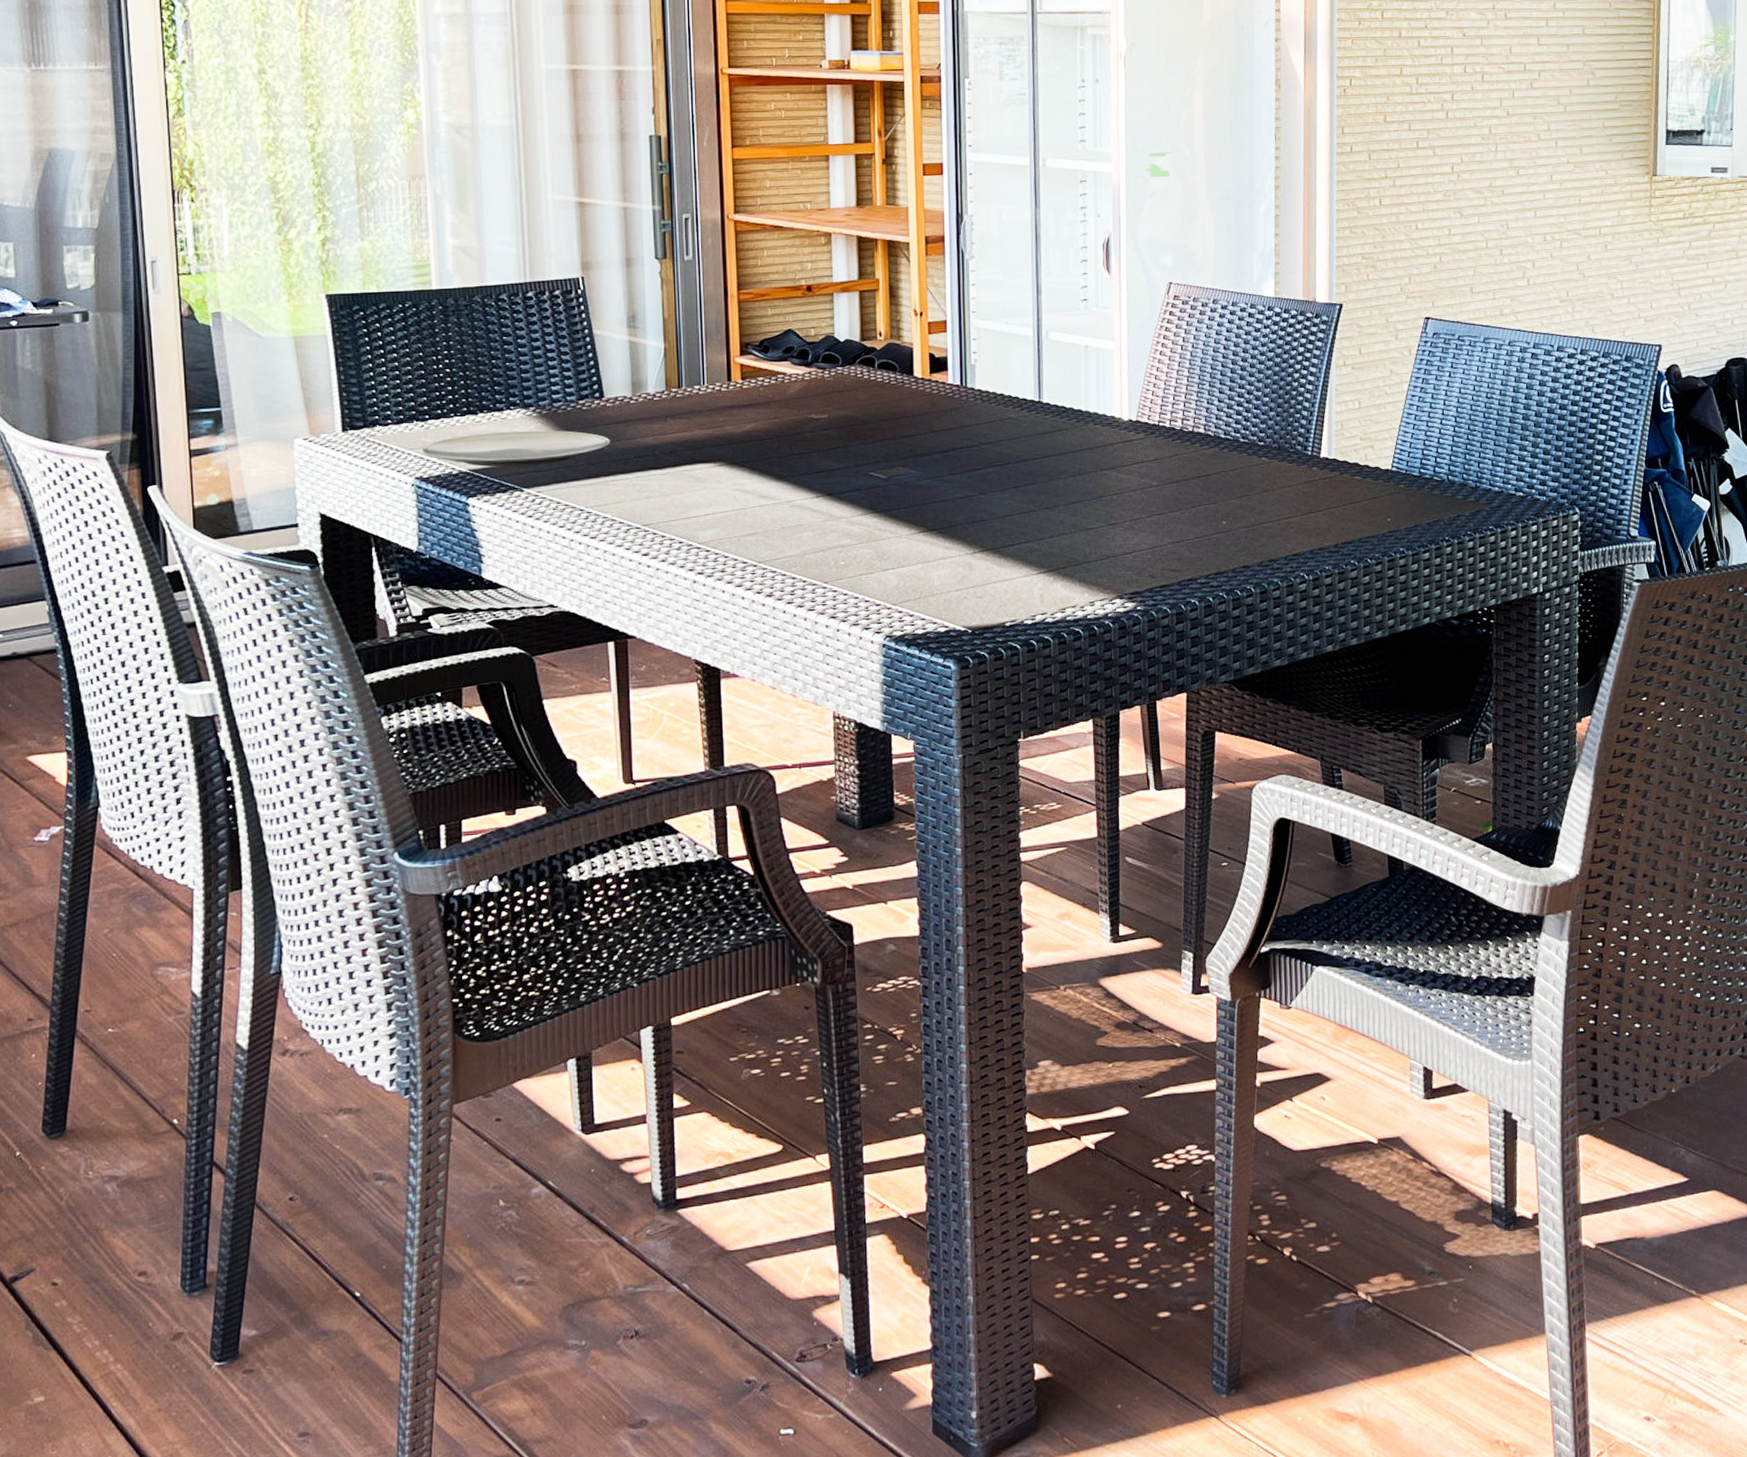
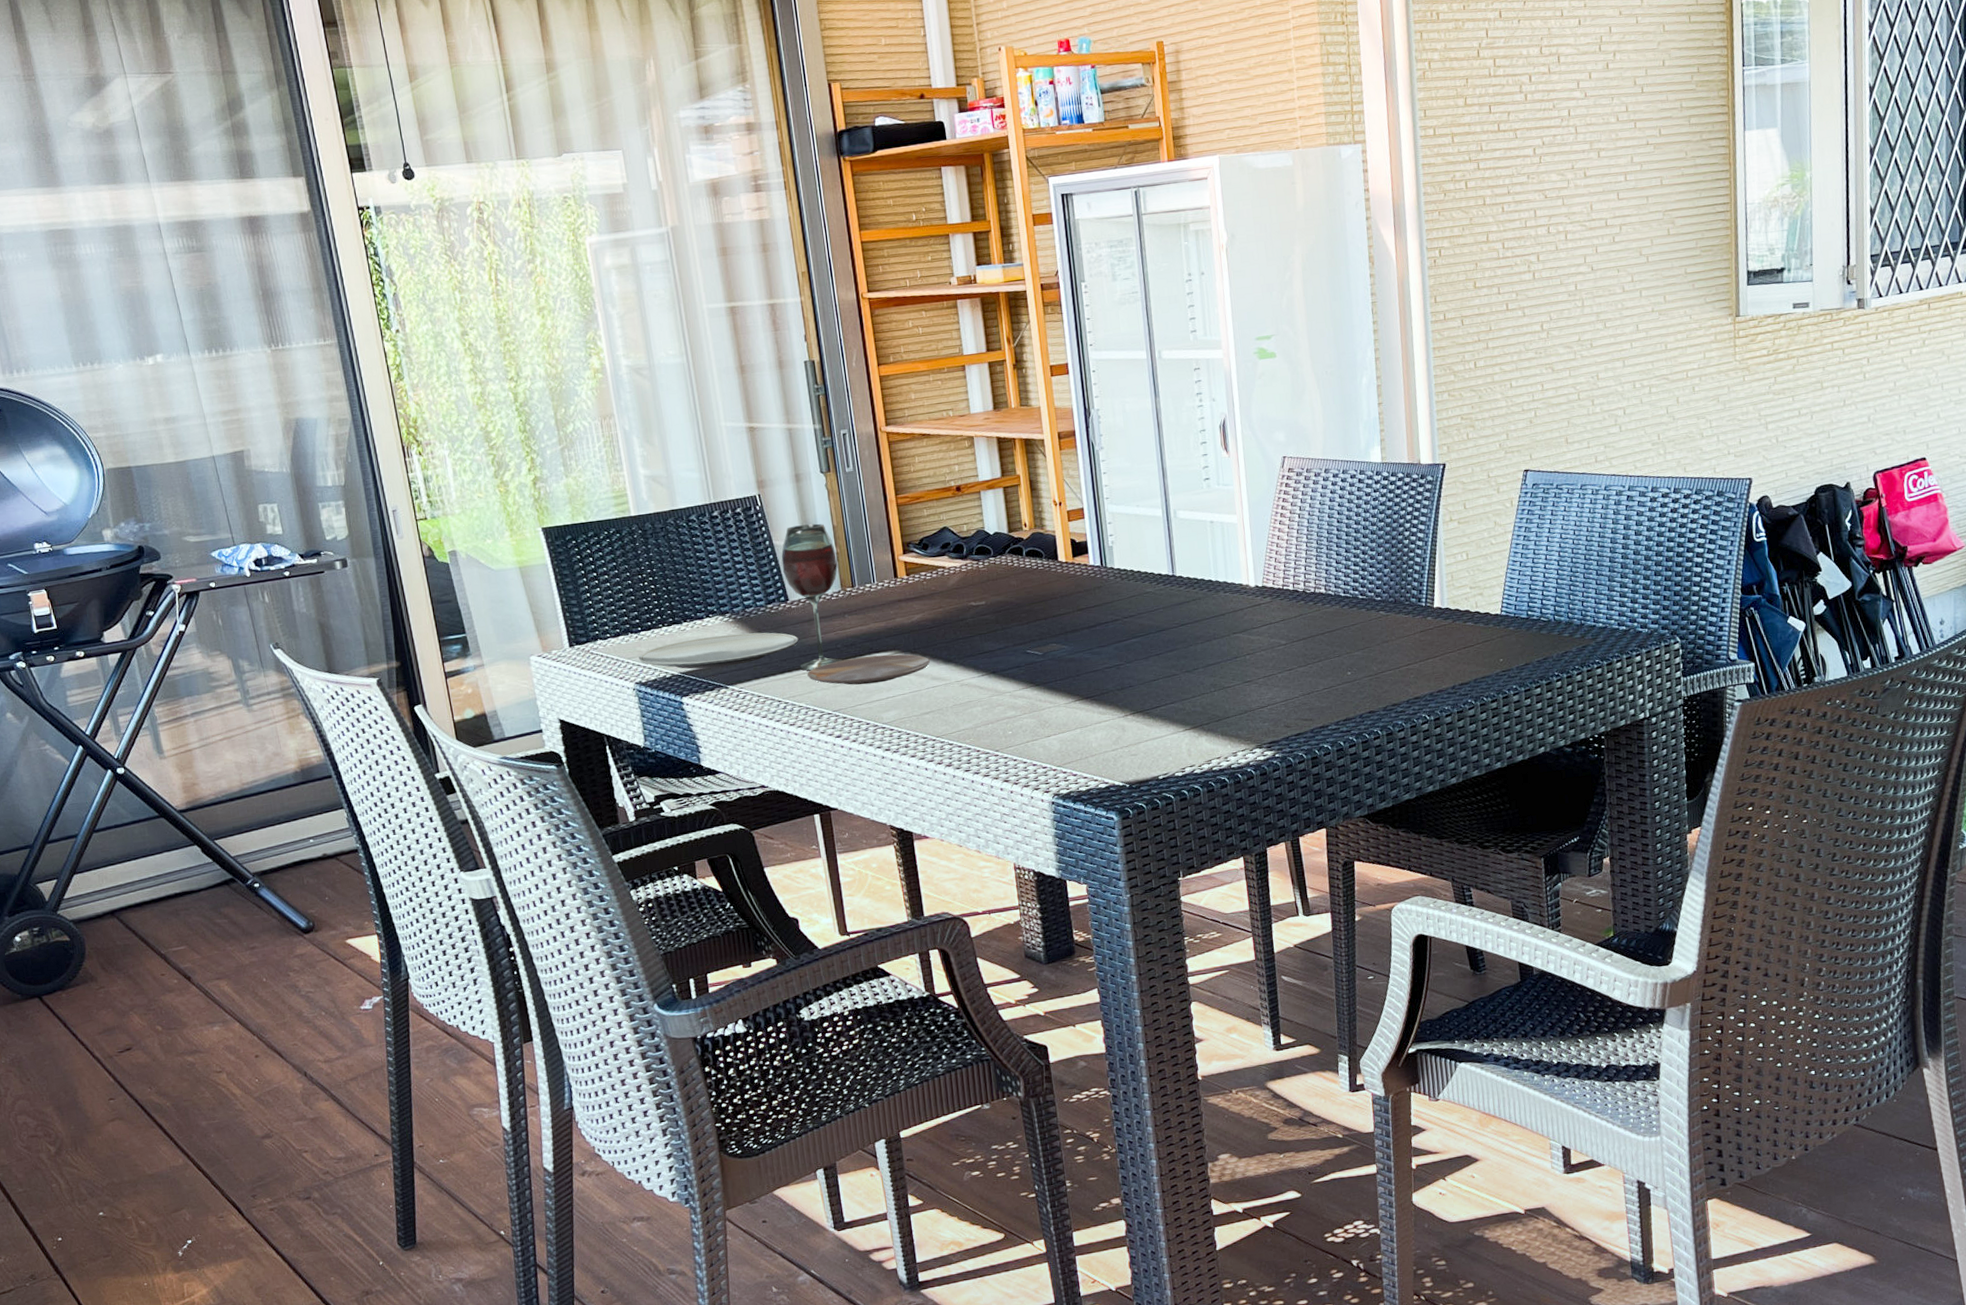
wineglass: none [600,314,664,478] -> present [781,523,845,671]
plate: none [617,466,759,498] -> present [807,654,930,685]

